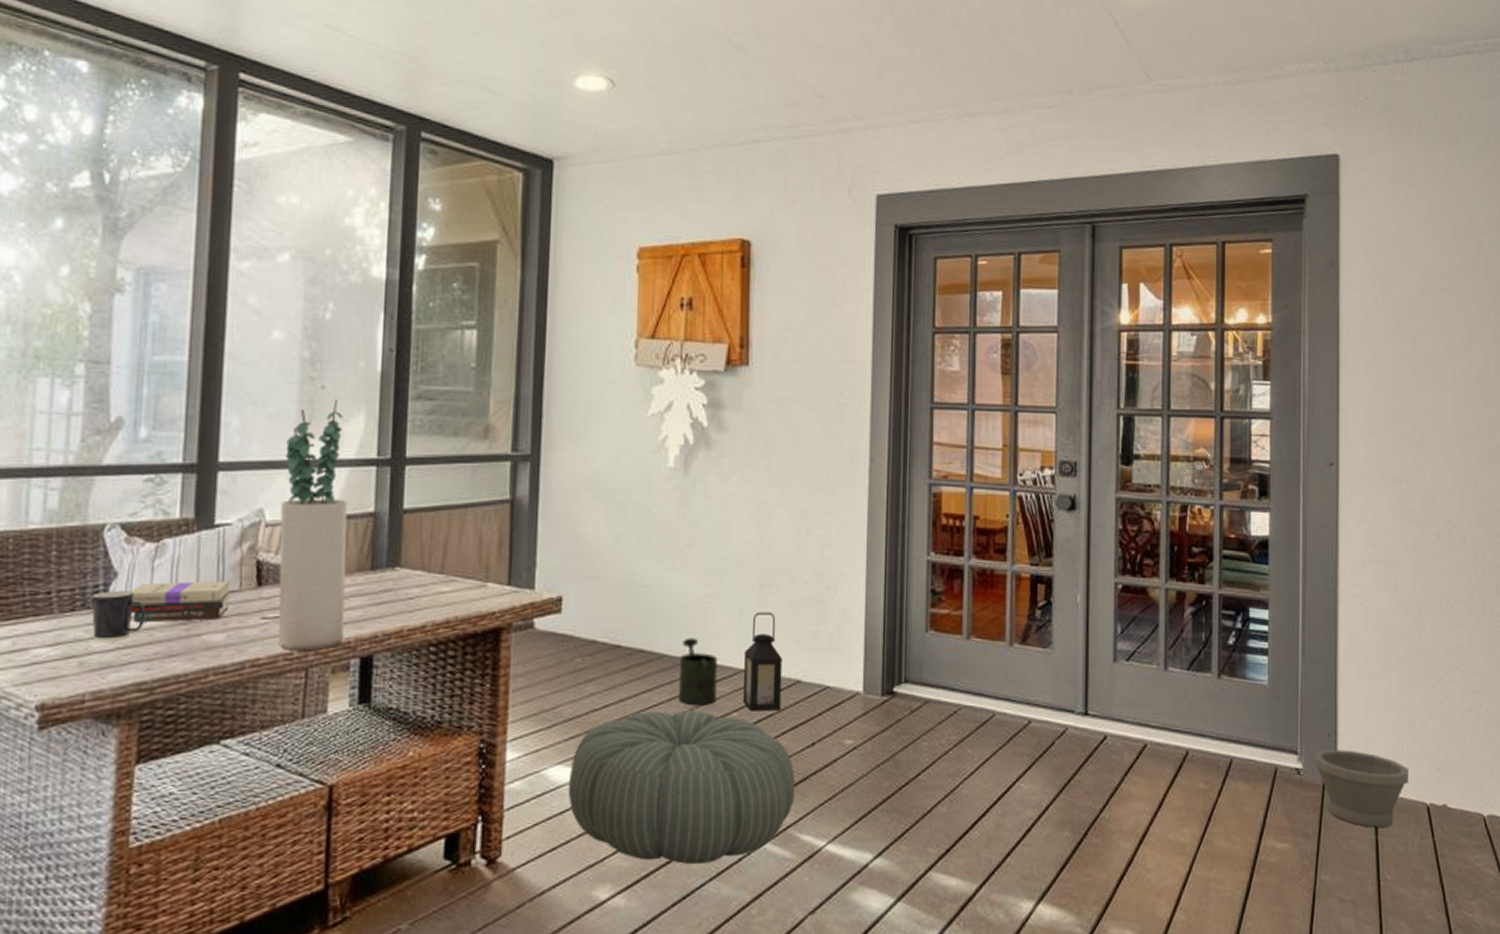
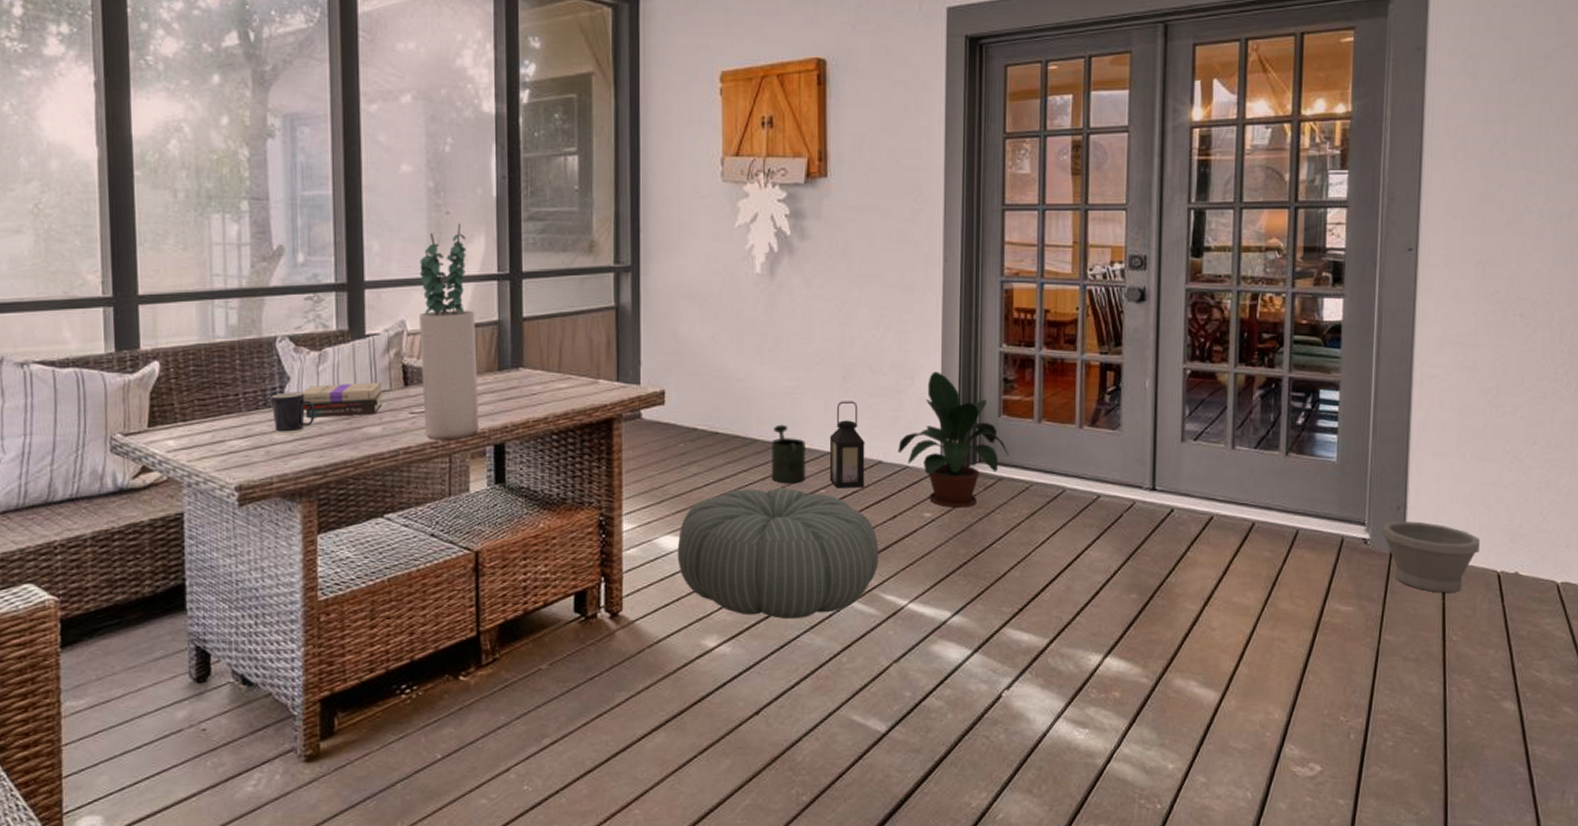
potted plant: none [818,581,936,734] -> present [898,371,1008,508]

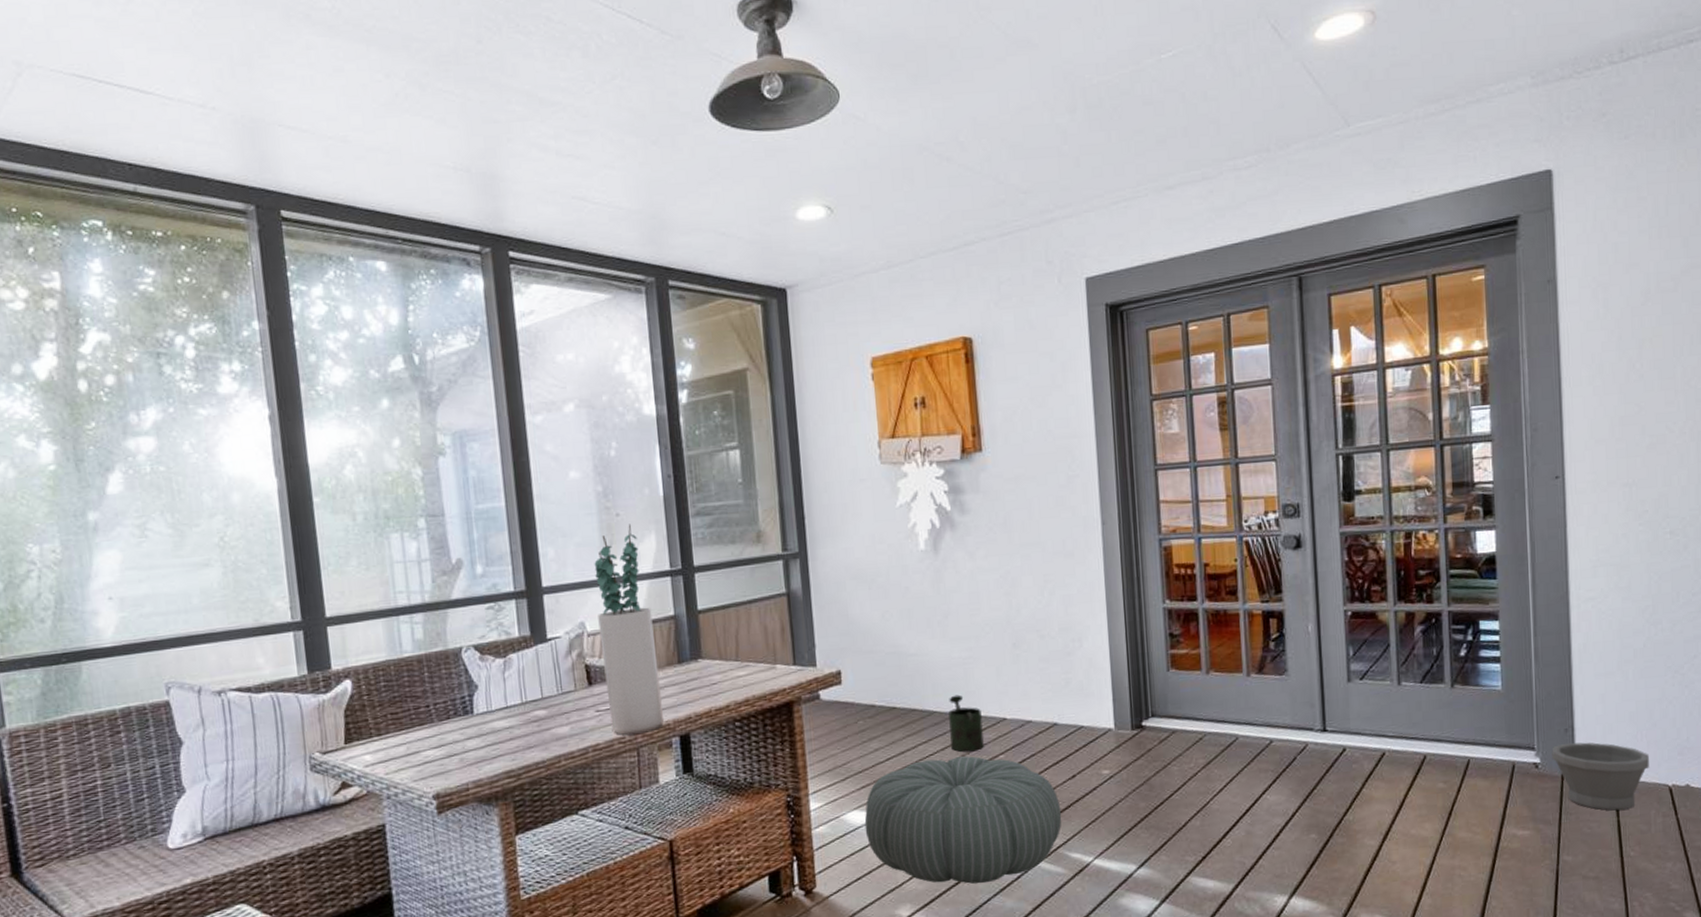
mug: present [270,392,316,435] -> none [460,698,505,742]
books: present [301,382,383,417] -> none [490,683,569,723]
lantern: present [829,401,865,488] -> none [1004,666,1042,753]
potted plant: present [898,371,1008,508] -> none [1072,632,1180,763]

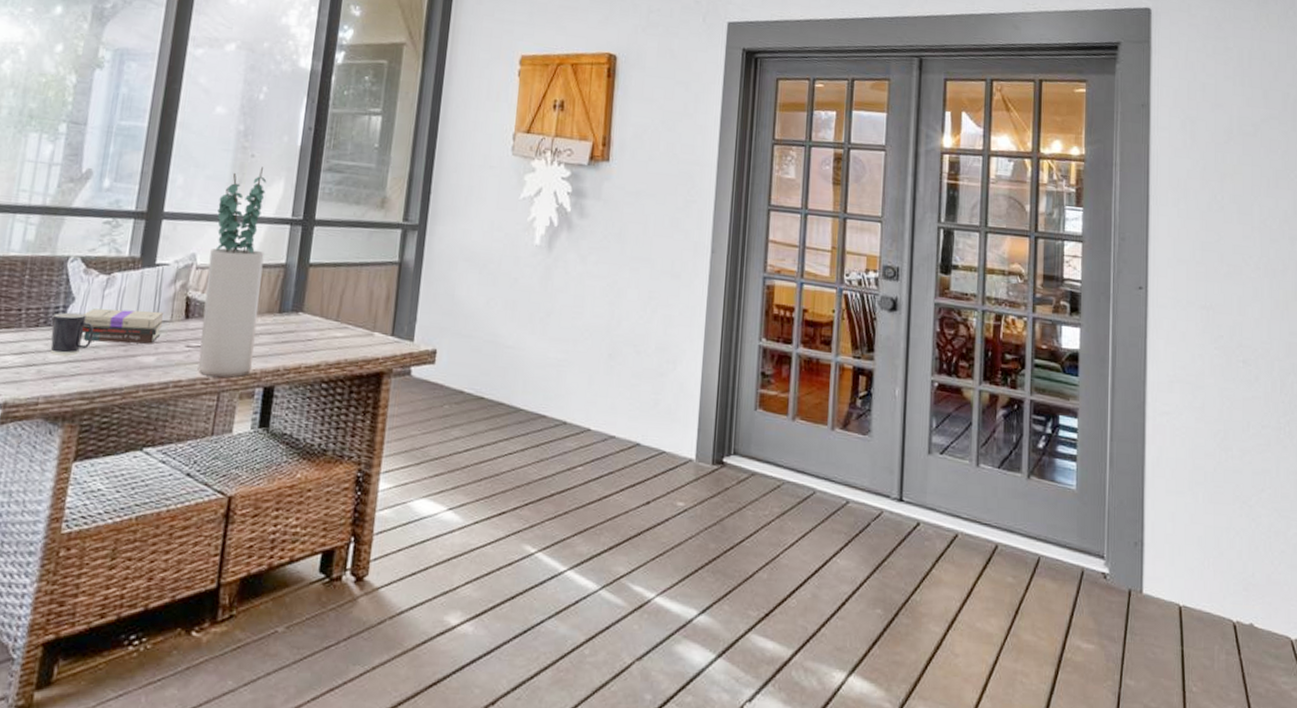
mug: none [460,698,505,742] -> present [50,312,94,356]
books: none [490,683,569,723] -> present [82,308,165,344]
pouf: present [864,756,1062,884] -> none [429,458,631,603]
watering can: present [948,694,984,752] -> none [531,396,567,458]
flowerpot: present [1552,742,1649,811] -> none [1120,557,1215,640]

